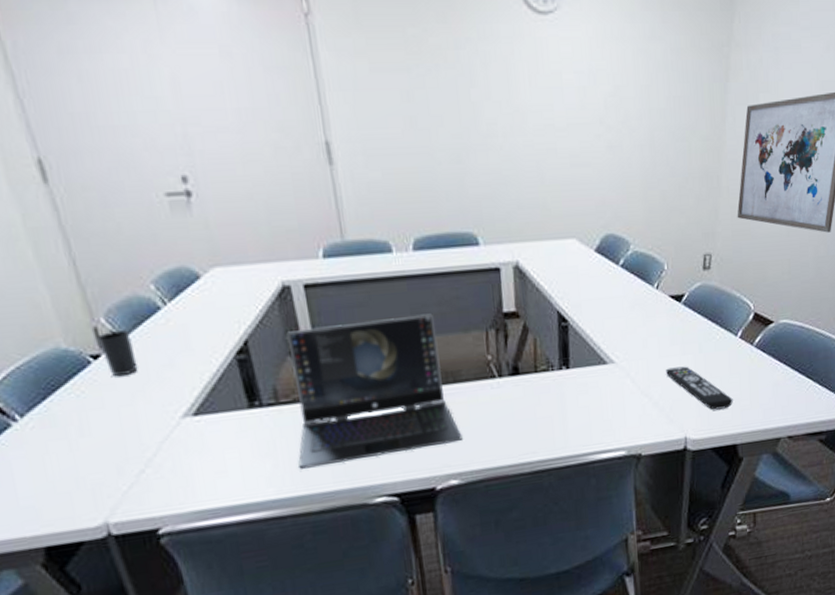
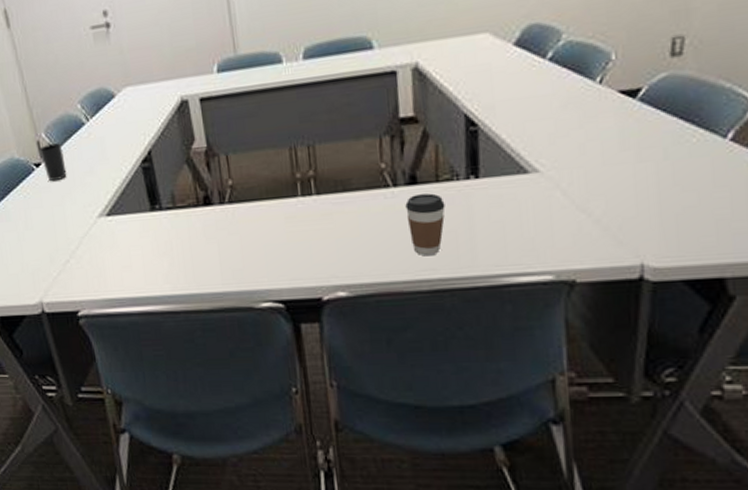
laptop: present [286,313,463,469] -> none [184,121,352,269]
coffee cup: none [509,383,543,441] -> present [405,193,445,256]
remote control: present [666,366,733,410] -> none [613,176,719,232]

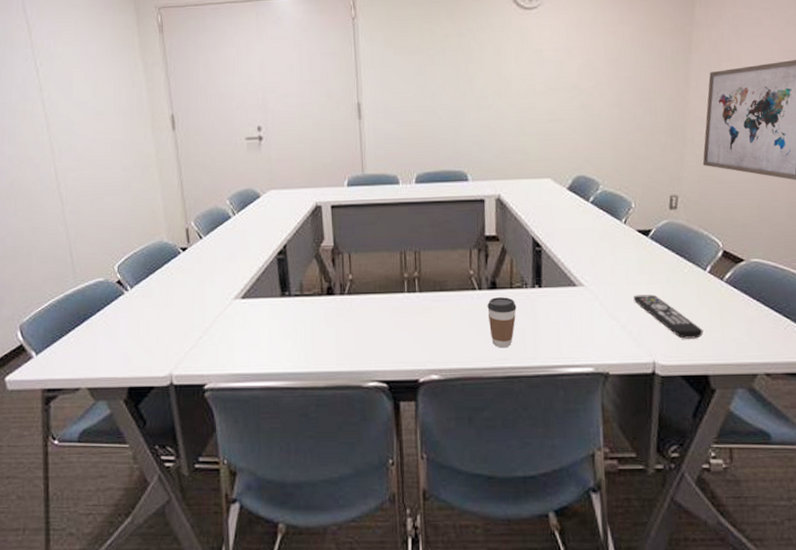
cup: present [38,143,67,182] -> none [187,232,210,265]
remote control: none [613,176,719,232] -> present [634,294,703,339]

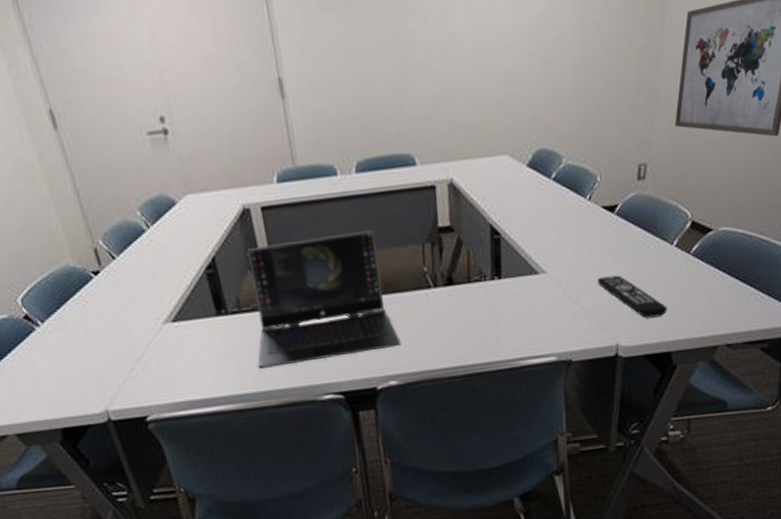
laptop: none [312,233,445,350] -> present [247,230,401,369]
coffee cup: present [487,297,517,348] -> none [444,292,476,346]

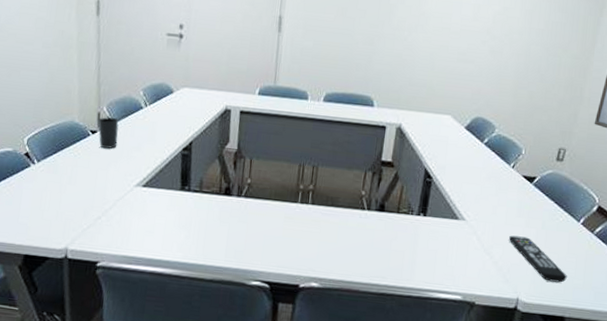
cup: none [96,250,129,289] -> present [98,117,119,149]
laptop: present [247,230,401,369] -> none [203,141,329,253]

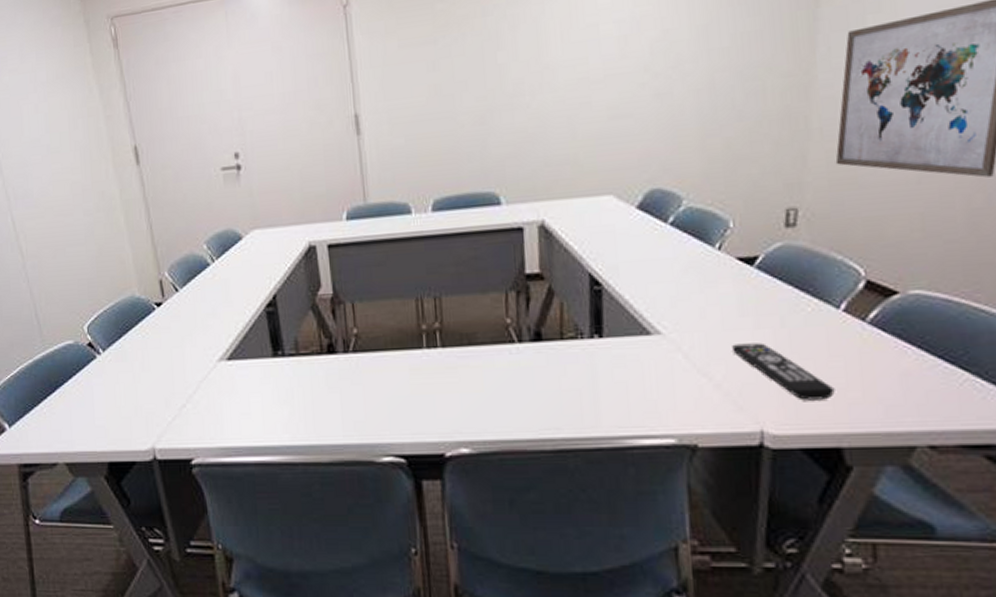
cup: present [98,117,119,149] -> none [161,283,189,322]

